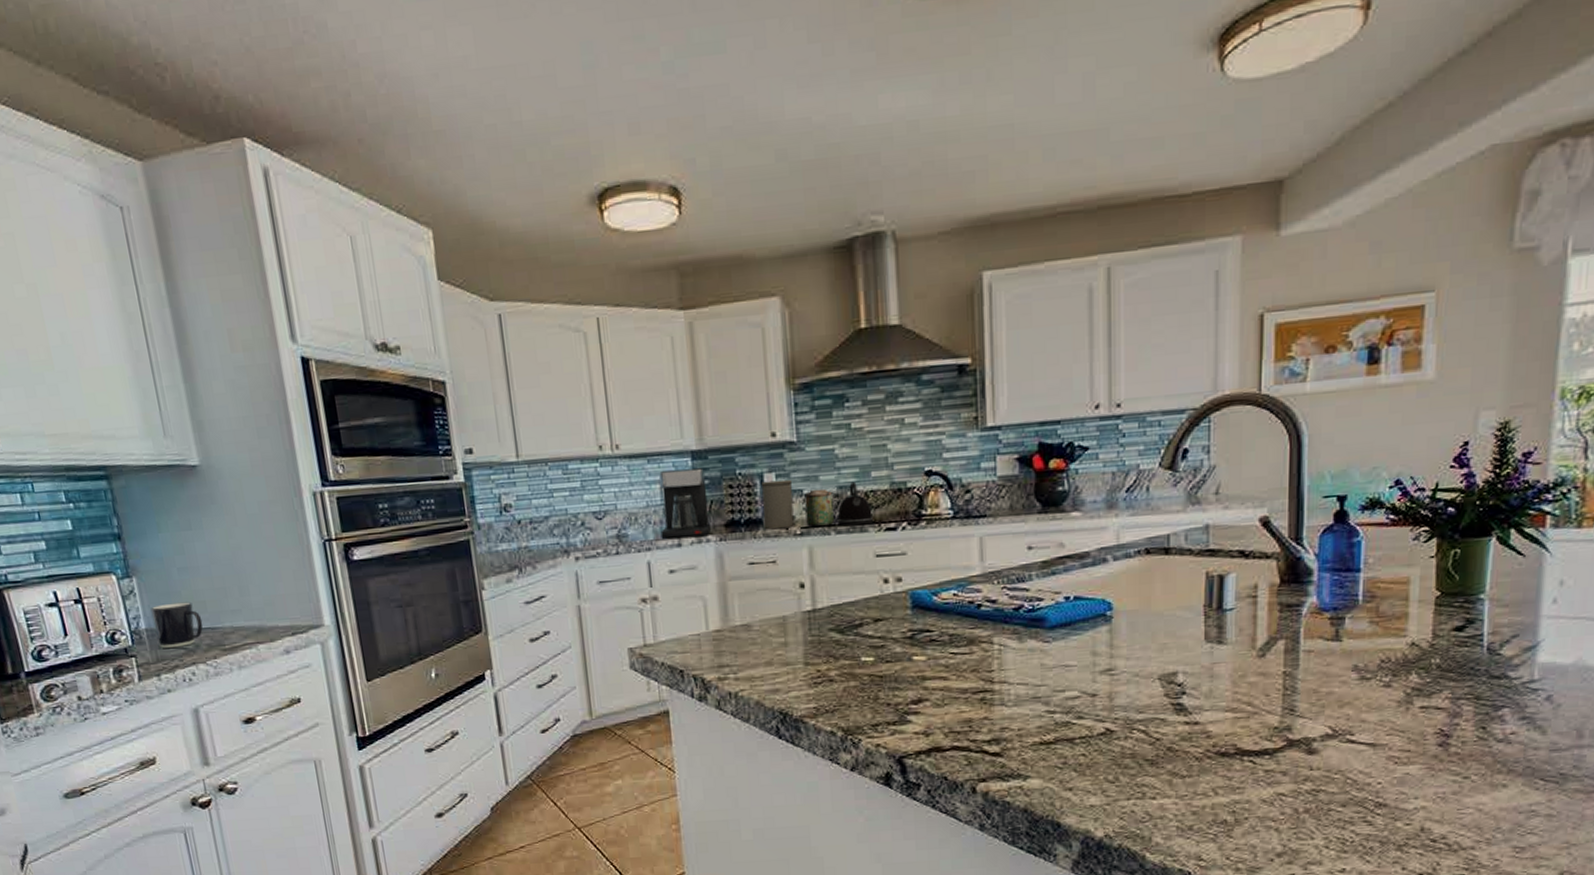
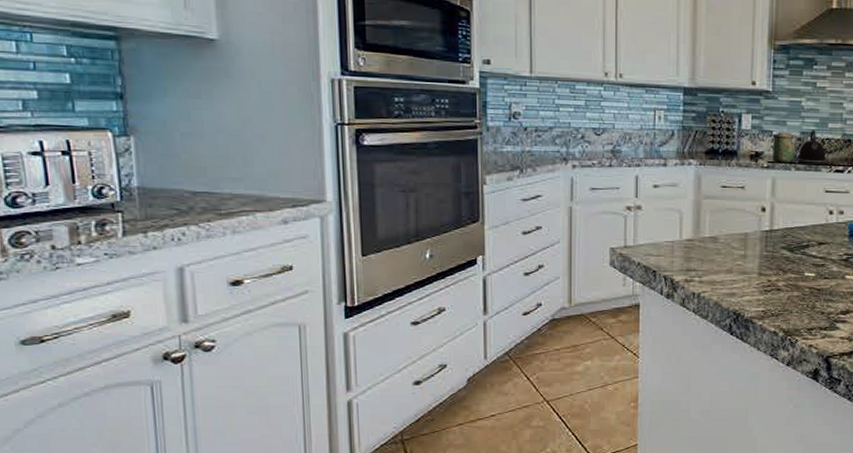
mug: present [150,601,204,649] -> none [146,165,201,208]
coffee maker: present [659,468,711,539] -> none [650,101,694,160]
canister: present [760,479,794,530] -> none [738,120,765,161]

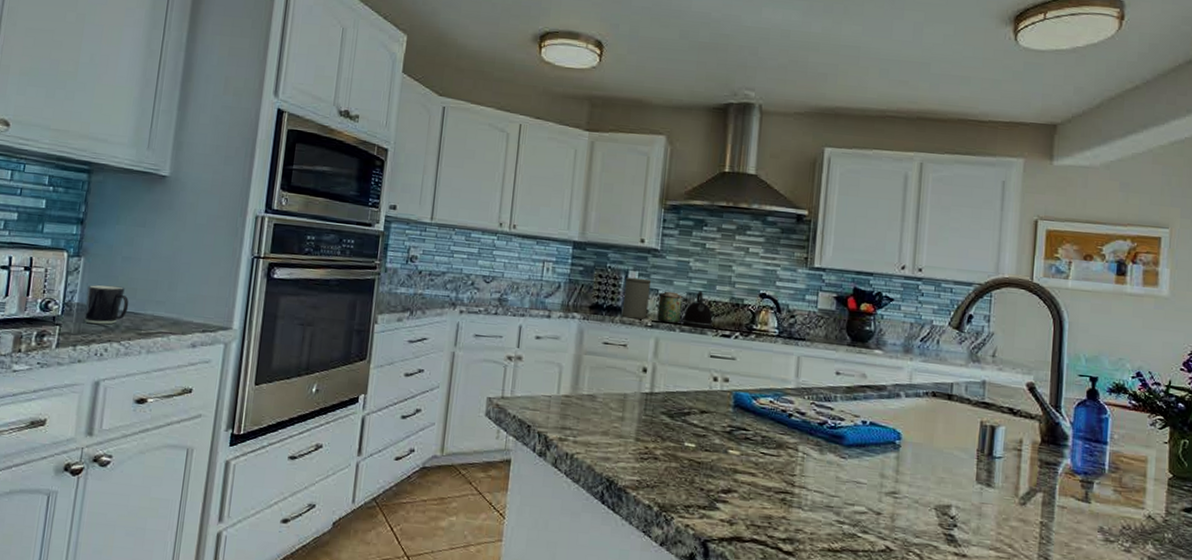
mug: none [146,165,201,208] -> present [84,284,129,325]
canister: none [738,120,765,161] -> present [622,277,652,320]

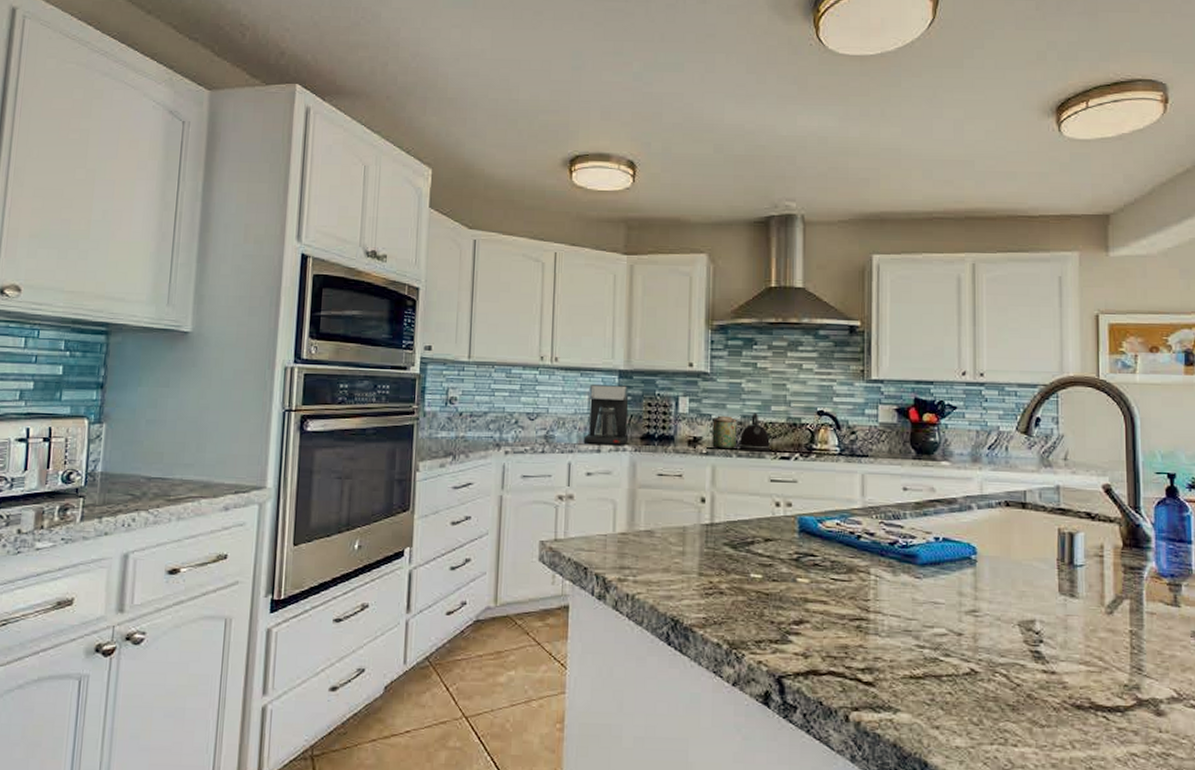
mug: present [84,284,129,325] -> none [109,451,156,494]
coffee maker: none [535,253,582,314] -> present [583,385,629,446]
canister: present [622,277,652,320] -> none [675,403,703,447]

